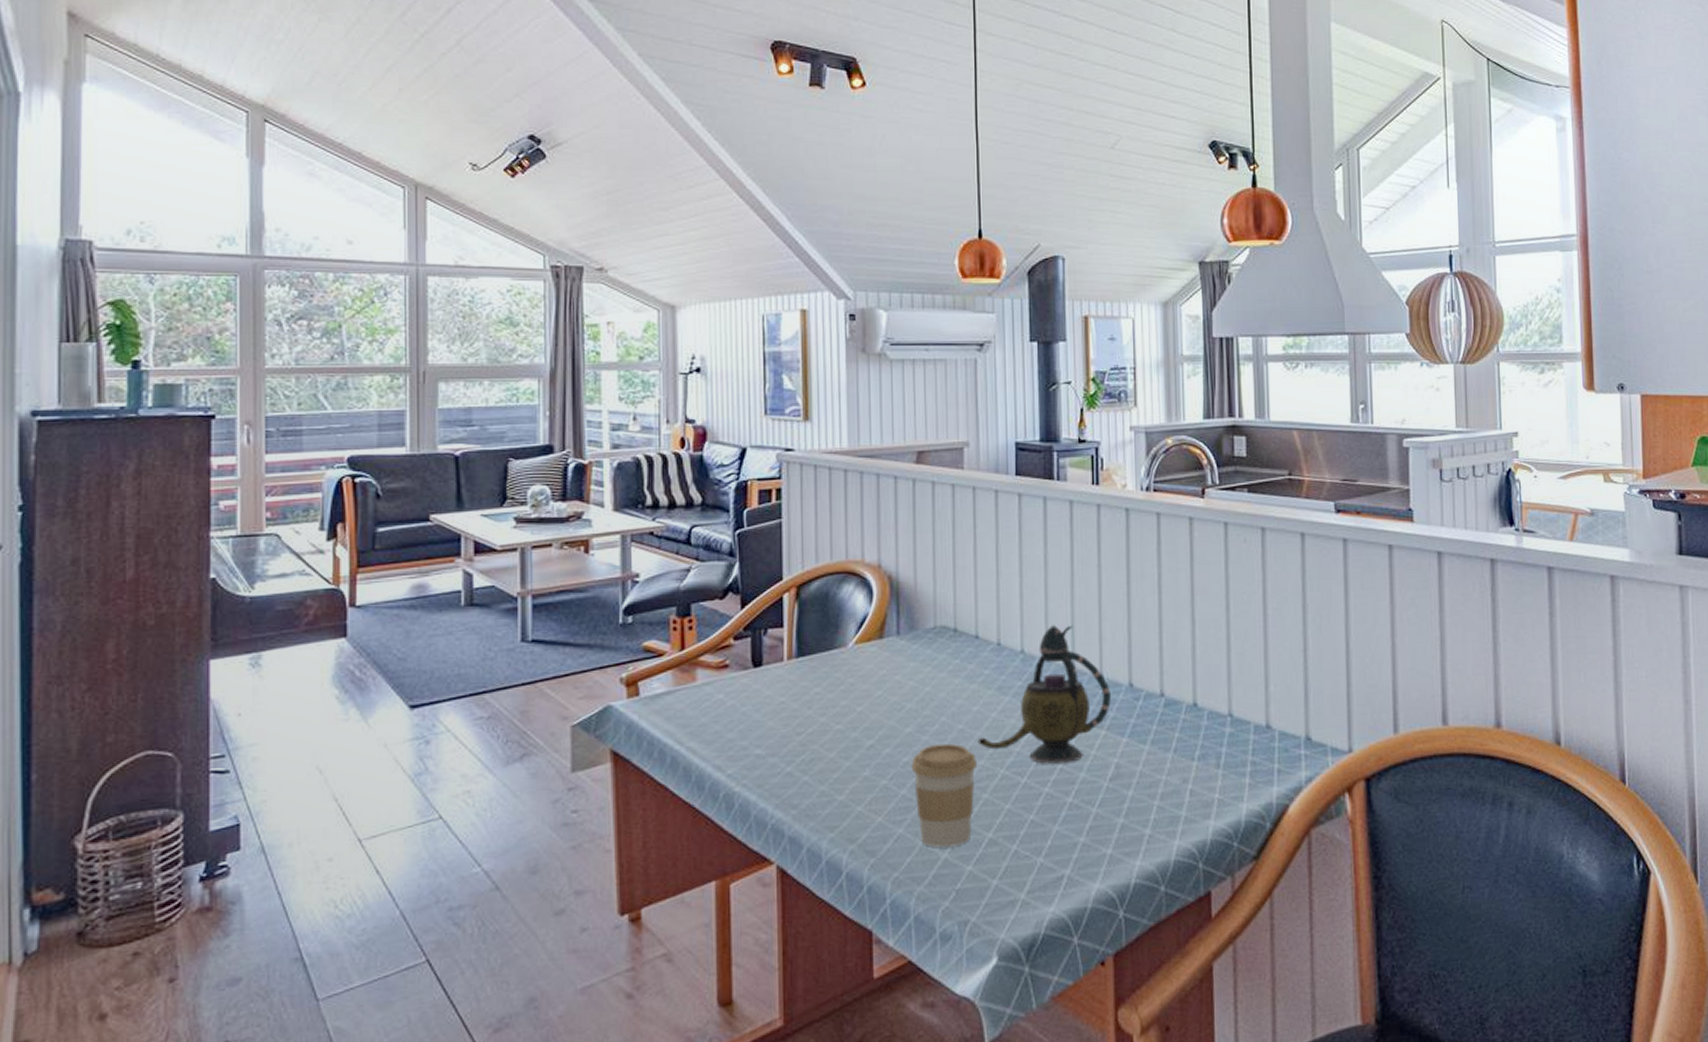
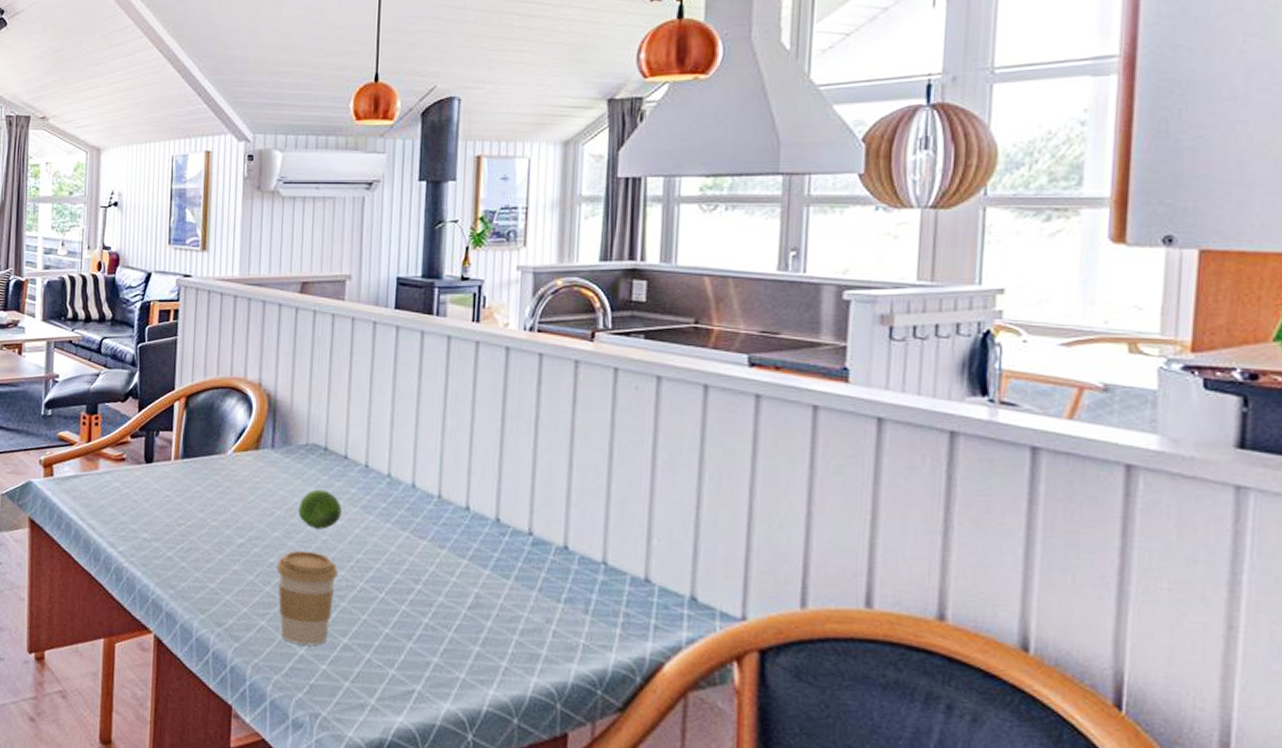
fruit: none [930,674,977,718] -> present [298,489,342,529]
teapot: present [977,624,1111,764] -> none [339,452,476,586]

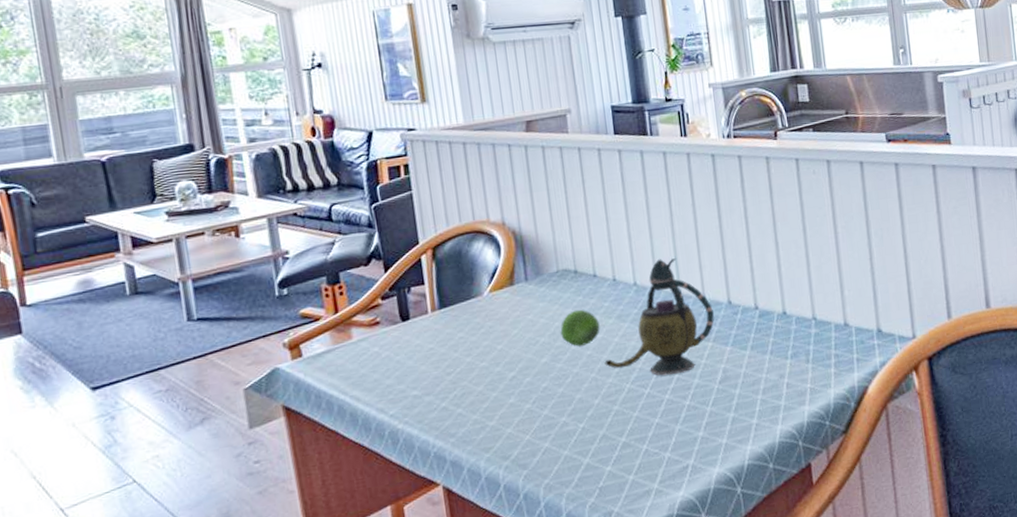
coffee cup: present [276,550,339,645] -> none [549,367,607,455]
teapot: none [339,452,476,586] -> present [604,258,714,376]

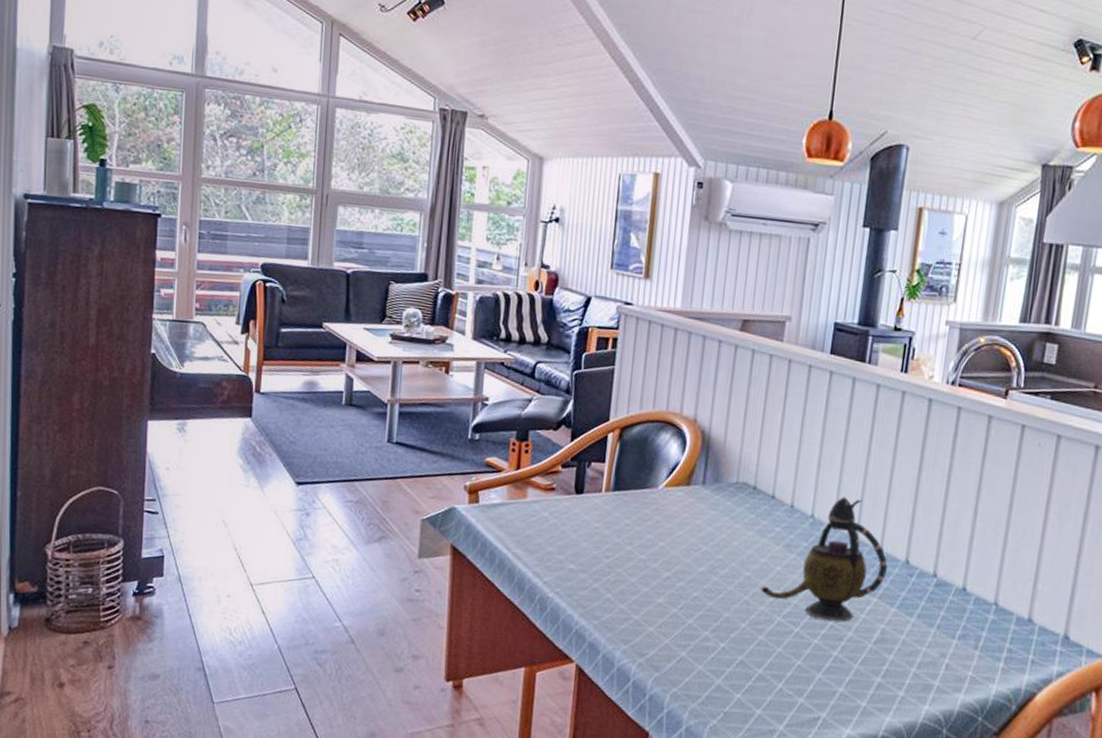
fruit: present [560,309,600,346] -> none [724,527,766,566]

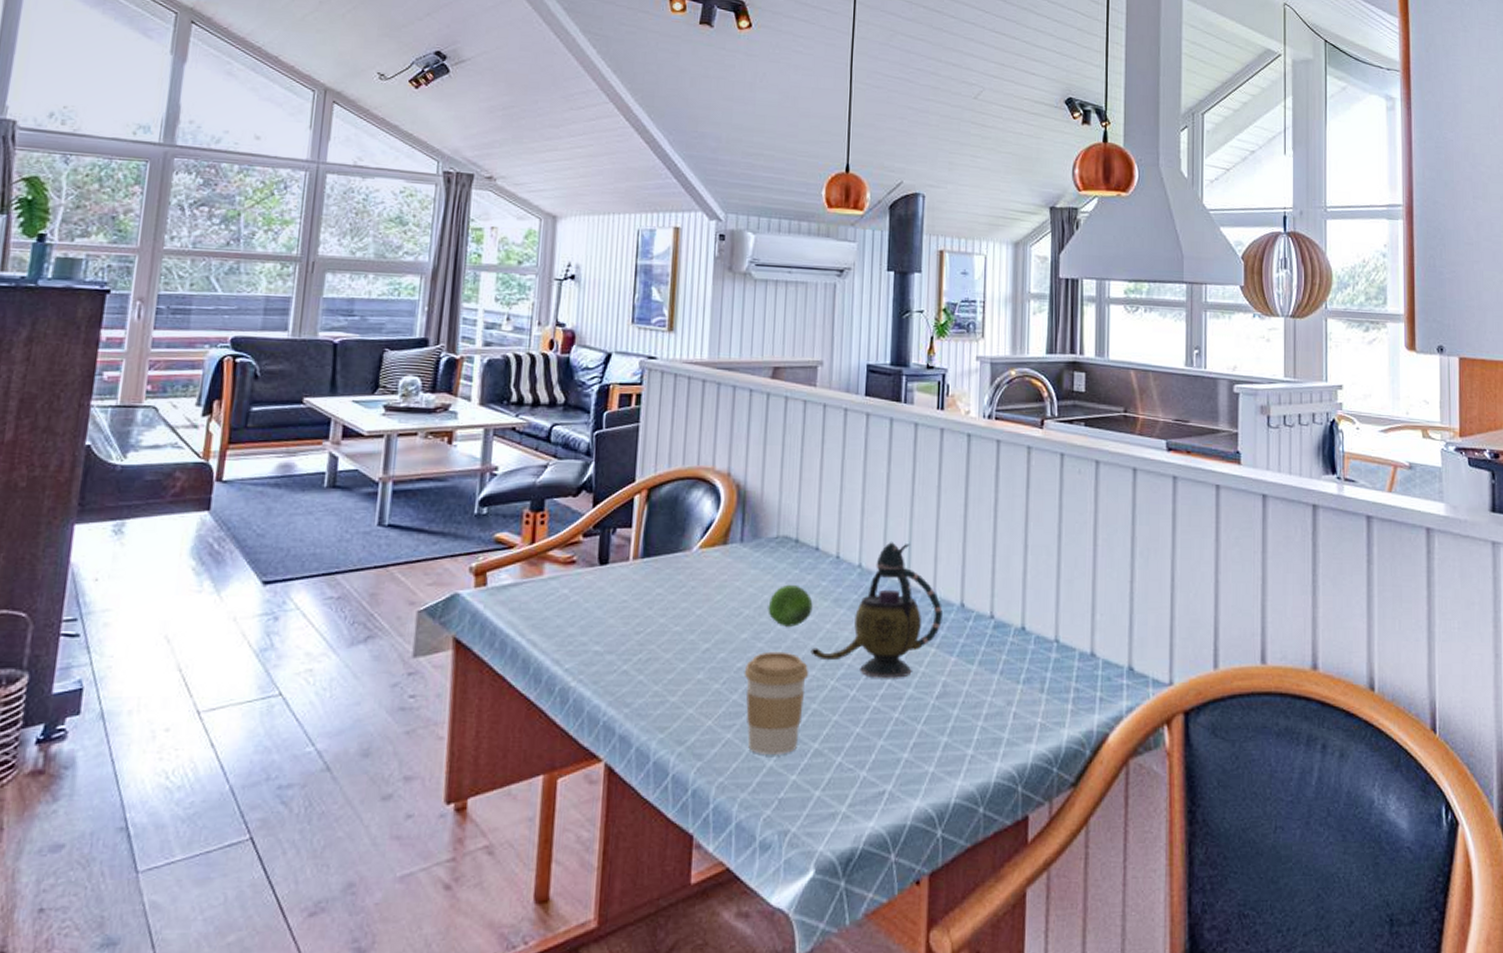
coffee cup: none [699,585,758,675] -> present [744,651,809,754]
fruit: none [724,527,766,566] -> present [768,584,813,627]

